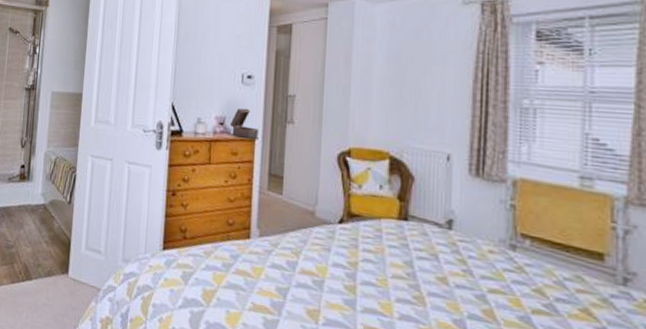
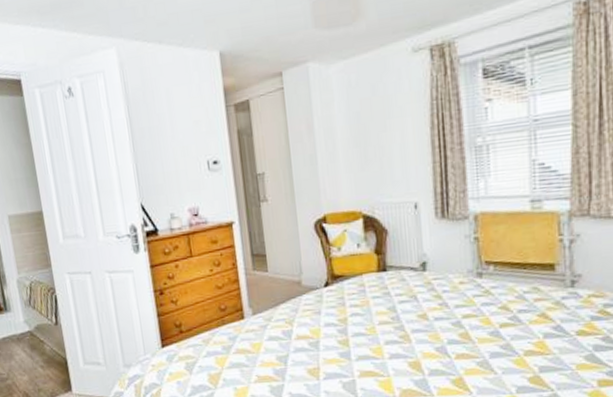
jewelry box: present [229,108,259,140] -> none [204,194,235,226]

